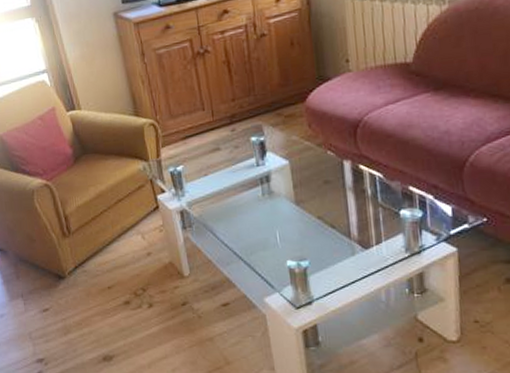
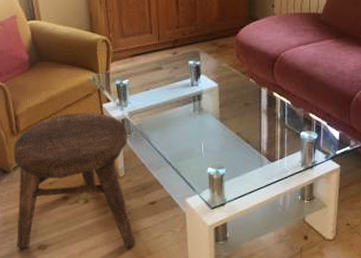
stool: none [66,205,211,361] -> present [13,112,136,249]

